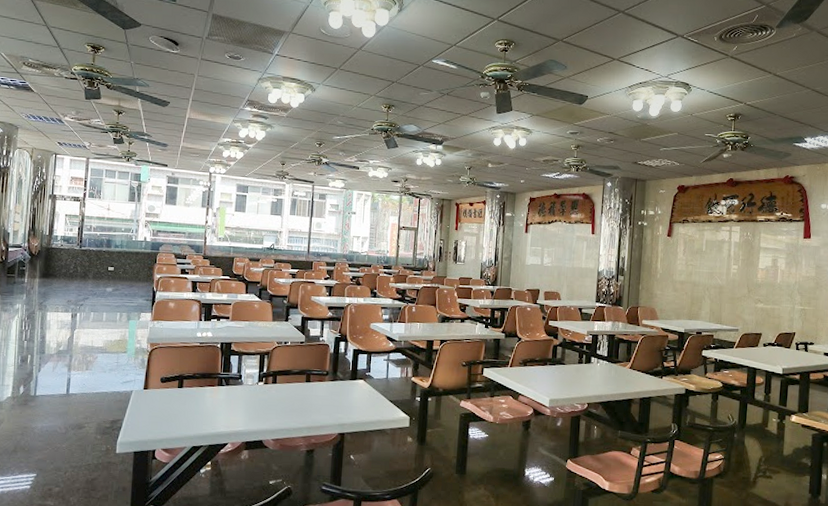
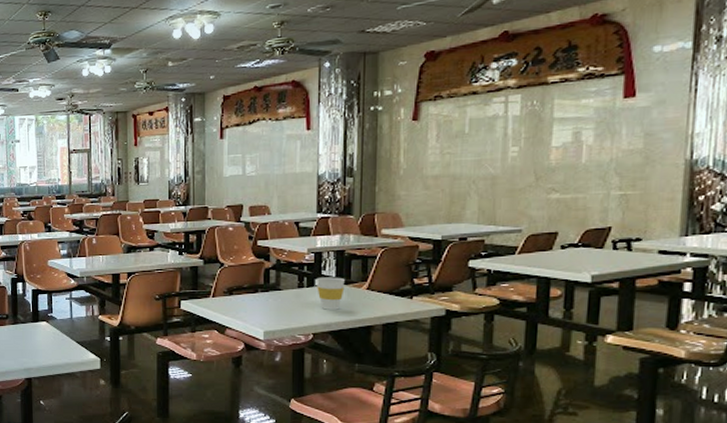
cup: none [592,356,614,385] -> present [315,277,345,311]

